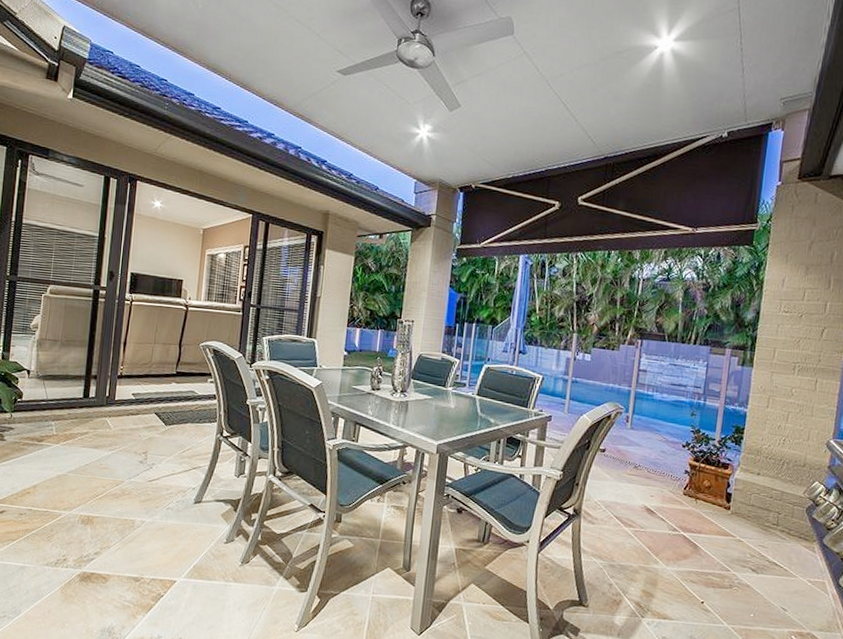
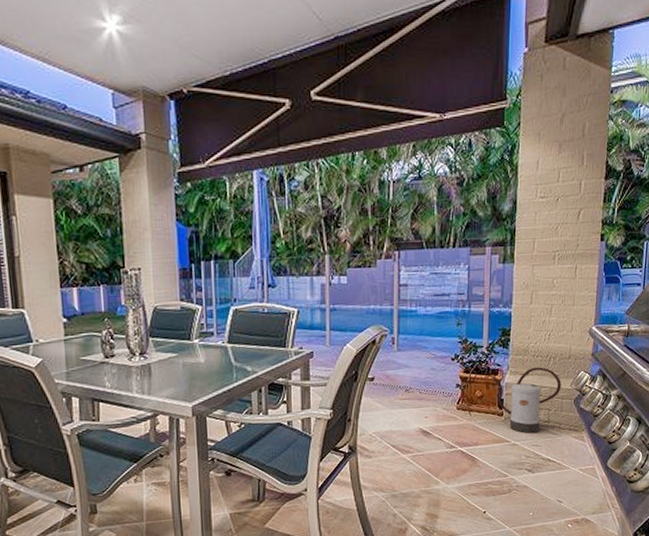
watering can: none [722,468,794,533] -> present [492,367,562,433]

